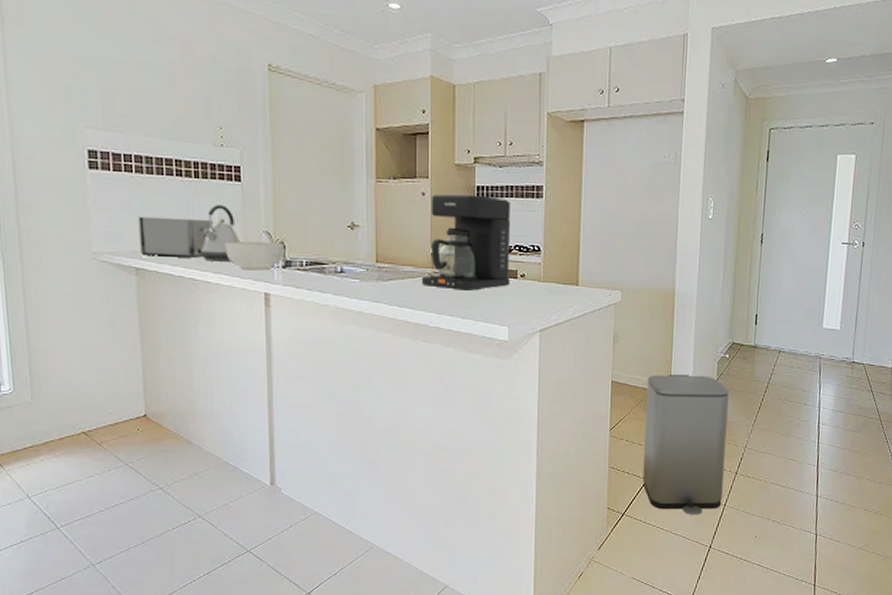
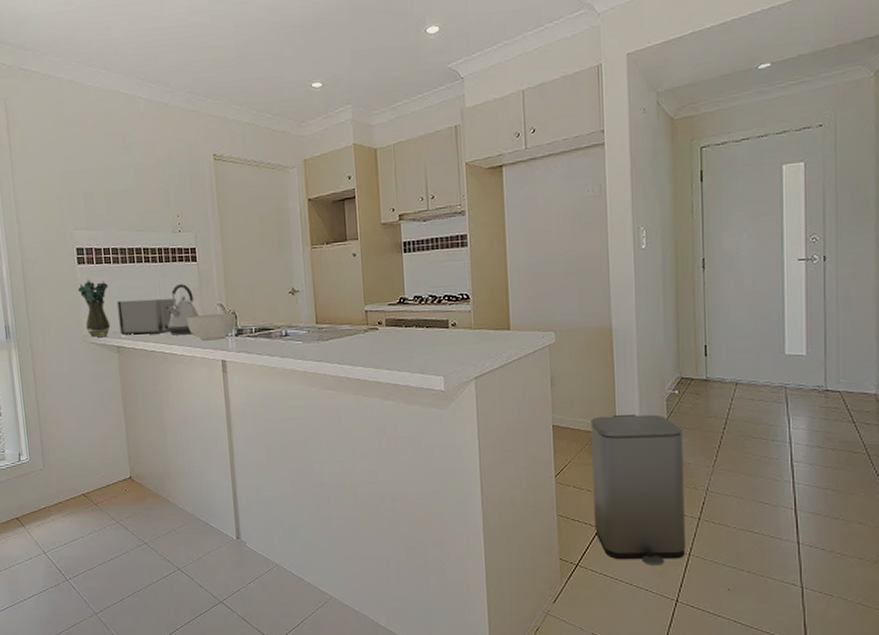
vase: none [88,187,129,257] -> present [78,279,111,338]
coffee maker: present [421,194,511,291] -> none [358,250,442,344]

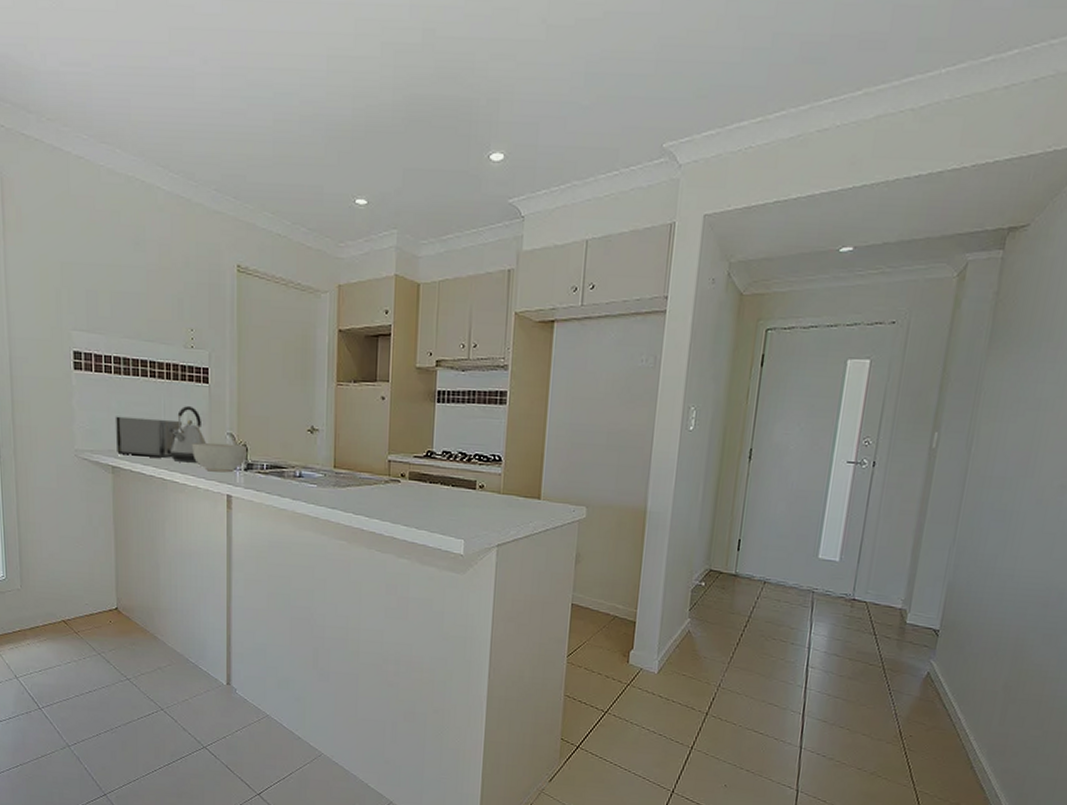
vase: present [78,279,111,338] -> none [72,387,107,455]
pedal bin: present [591,414,686,565] -> none [600,599,703,756]

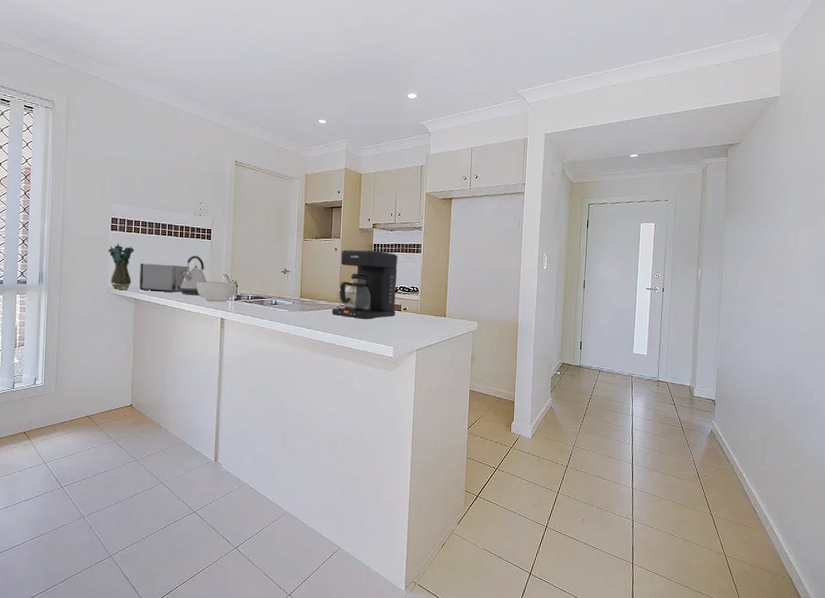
vase: none [72,387,107,455] -> present [108,243,134,291]
coffee maker: none [377,399,472,500] -> present [331,250,398,319]

